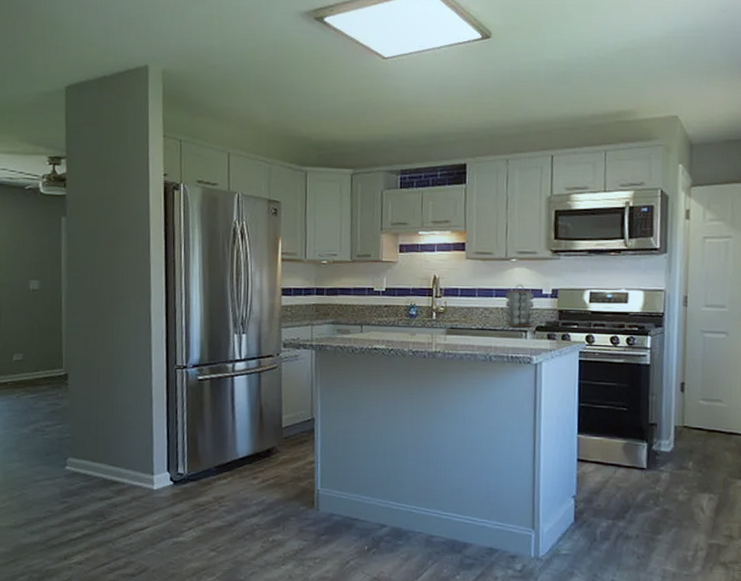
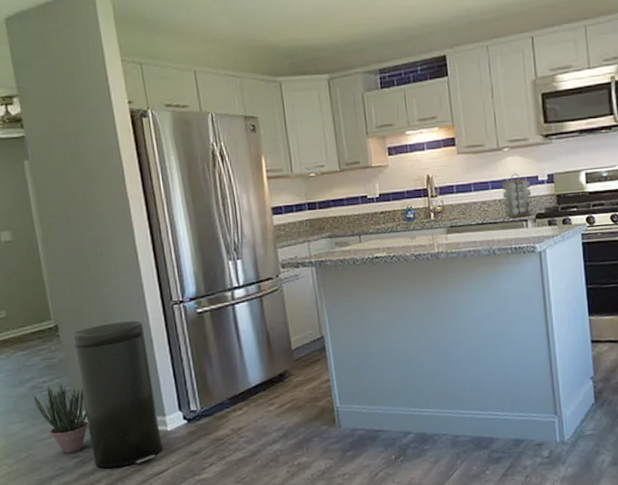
potted plant: none [34,429,82,498] -> present [32,384,89,454]
pedal bin: none [79,378,147,520] -> present [72,320,163,470]

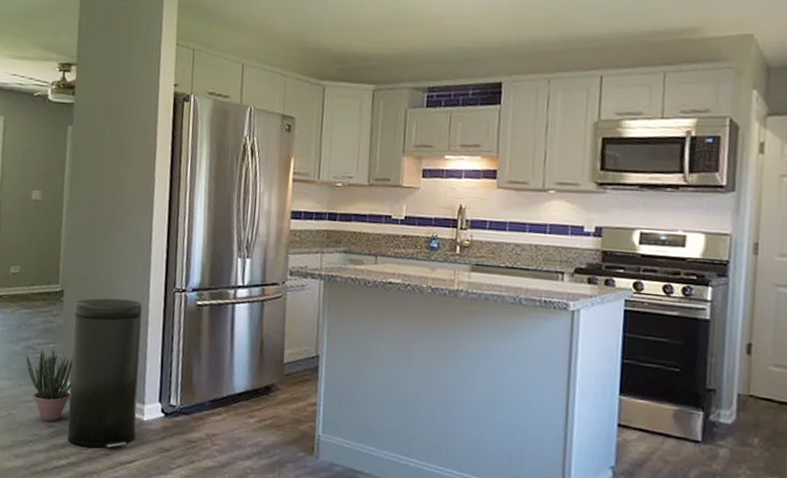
spice rack: present [502,173,533,219] -> none [539,219,574,269]

